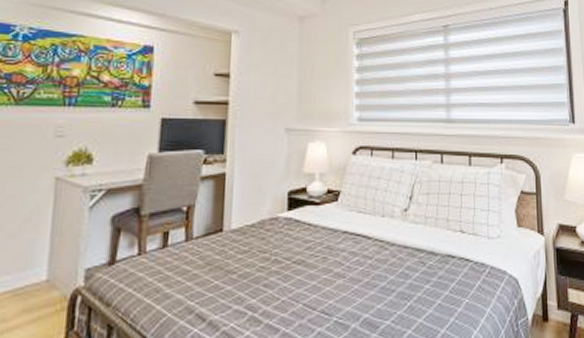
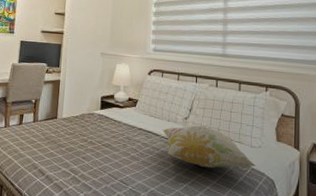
decorative pillow: none [375,218,497,275] -> present [162,125,257,169]

